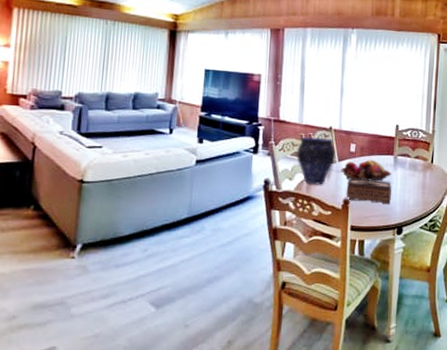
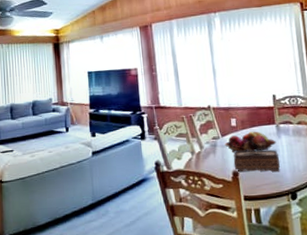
vase: present [295,136,336,185] -> none [180,116,219,162]

